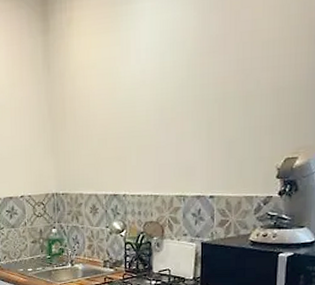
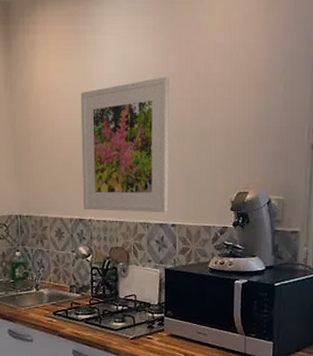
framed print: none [116,39,212,185] -> present [80,77,170,213]

